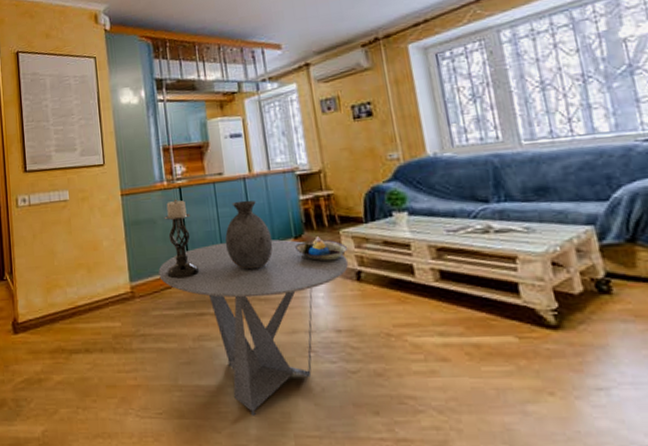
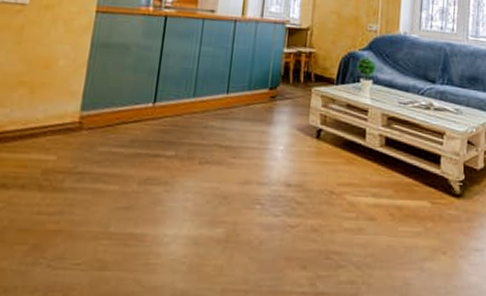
coffee table: present [158,239,348,416] -> none [117,82,312,269]
candle holder: present [164,198,200,279] -> none [127,27,171,115]
vase: present [225,200,273,270] -> none [199,42,249,115]
decorative bowl: present [294,236,348,262] -> none [267,90,316,116]

